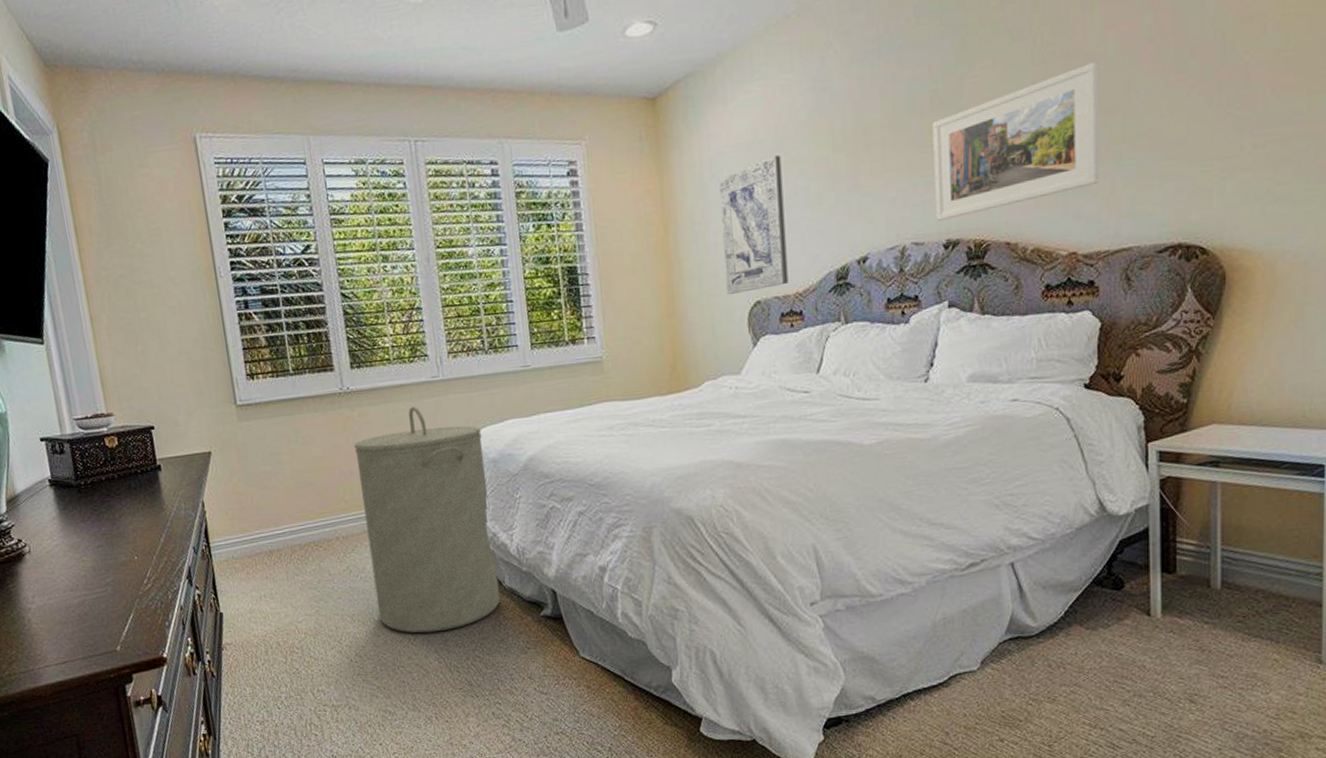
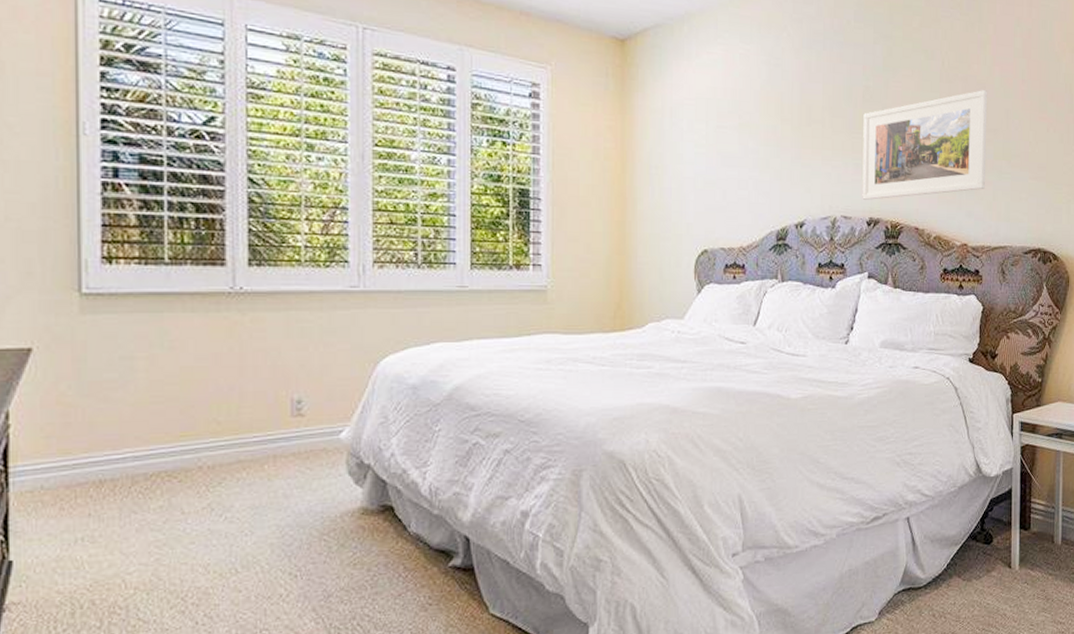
laundry hamper: present [354,405,500,633] -> none [240,316,402,588]
wall art: present [719,155,789,294] -> none [677,116,736,240]

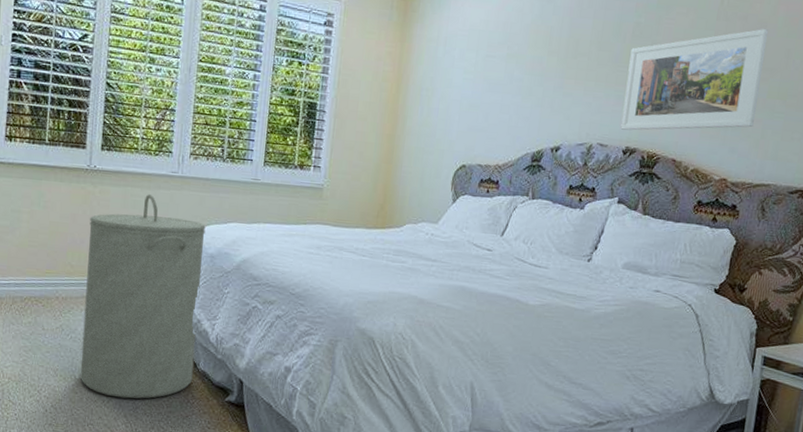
laundry hamper: none [240,316,402,588] -> present [80,193,206,399]

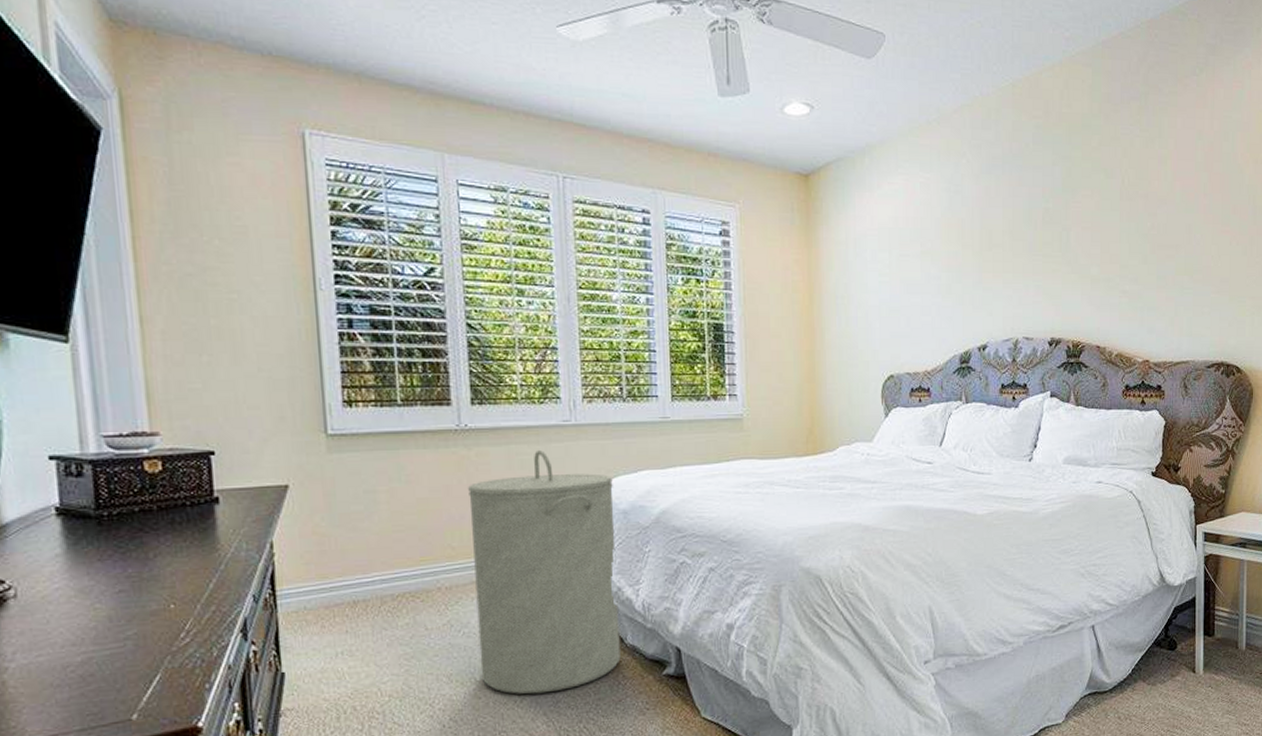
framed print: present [620,29,769,131] -> none [1043,206,1169,320]

